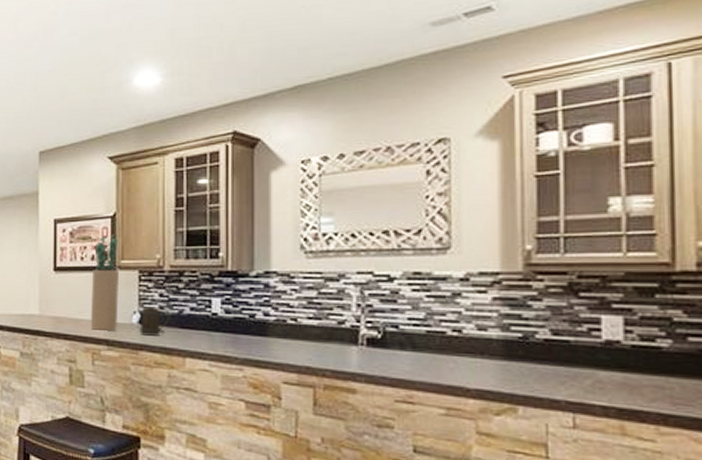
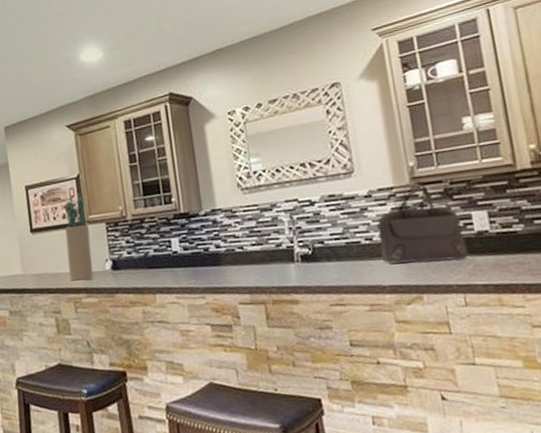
beer mug: present [139,307,171,336] -> none [112,252,138,280]
handbag: none [469,266,589,370] -> present [376,179,470,264]

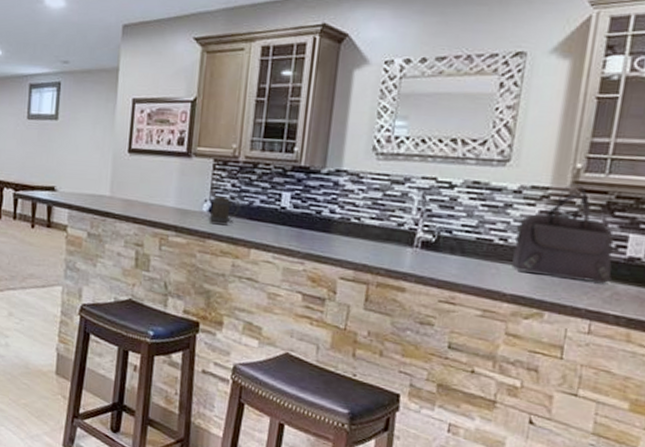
vase: present [64,188,93,281] -> none [160,114,197,218]
beer mug: none [112,252,138,280] -> present [208,196,241,226]

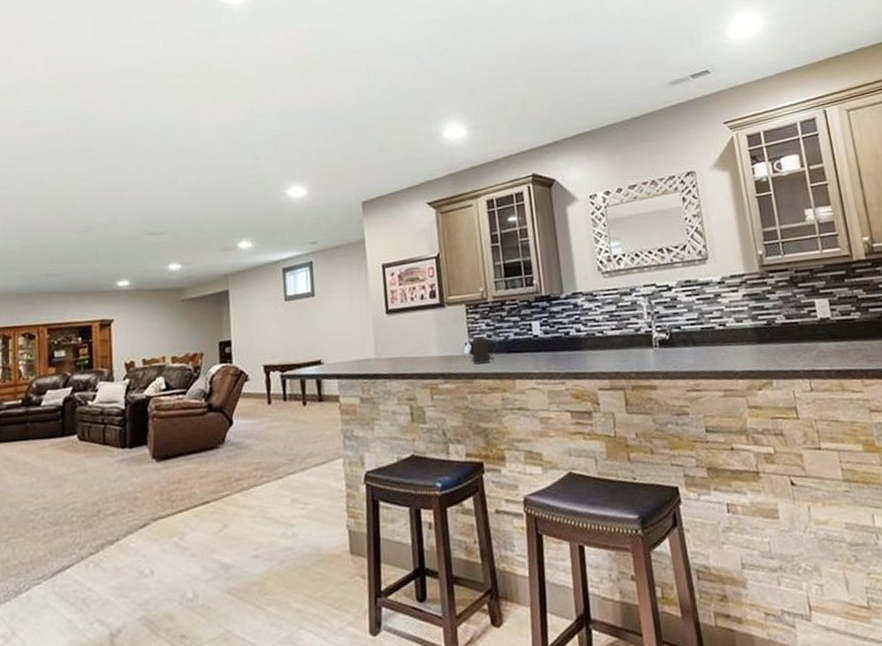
handbag: present [512,183,614,283] -> none [729,267,814,349]

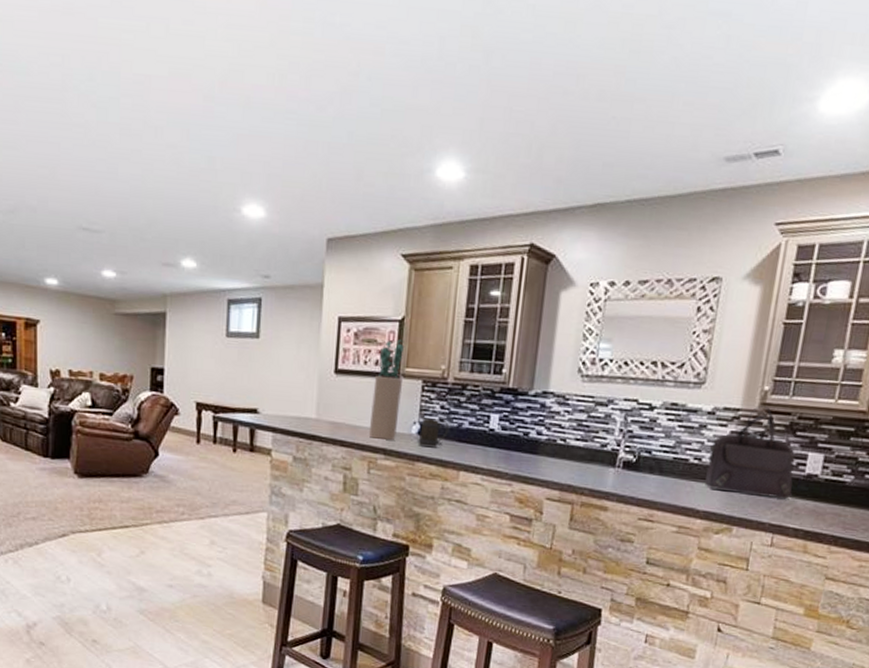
vase: none [422,268,451,366] -> present [368,334,405,441]
handbag: none [729,267,814,349] -> present [705,405,795,498]

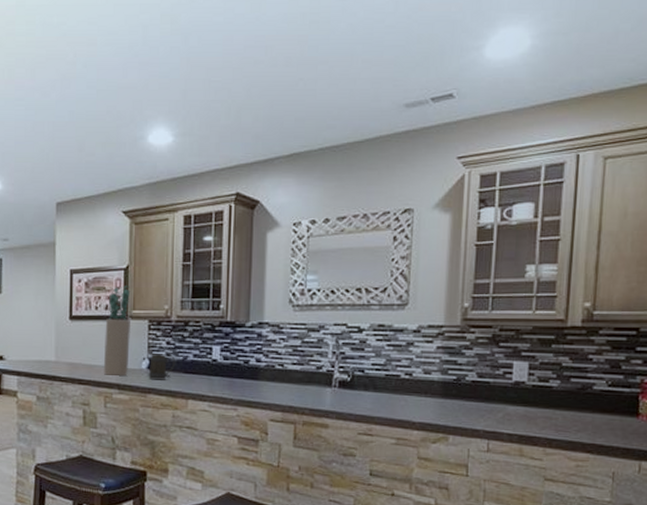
handbag: present [705,405,795,498] -> none [418,320,502,406]

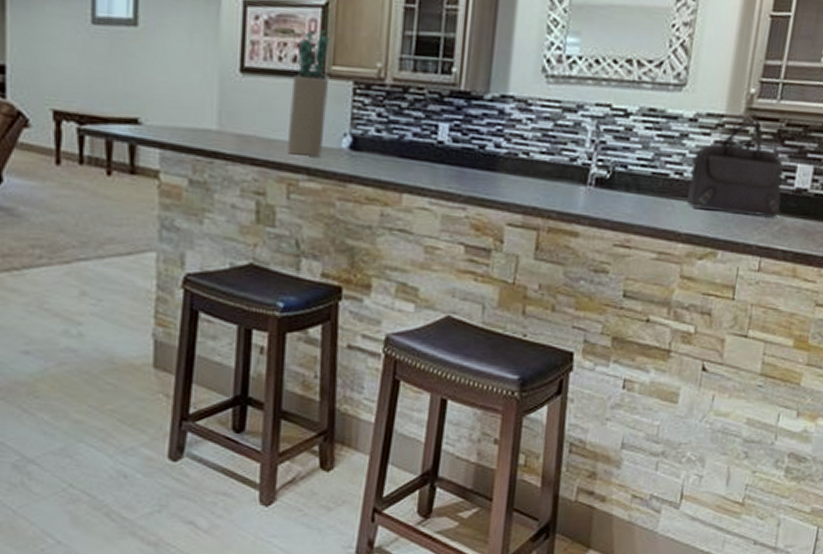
beer mug: present [148,354,176,380] -> none [349,128,389,166]
handbag: none [418,320,502,406] -> present [687,110,783,217]

